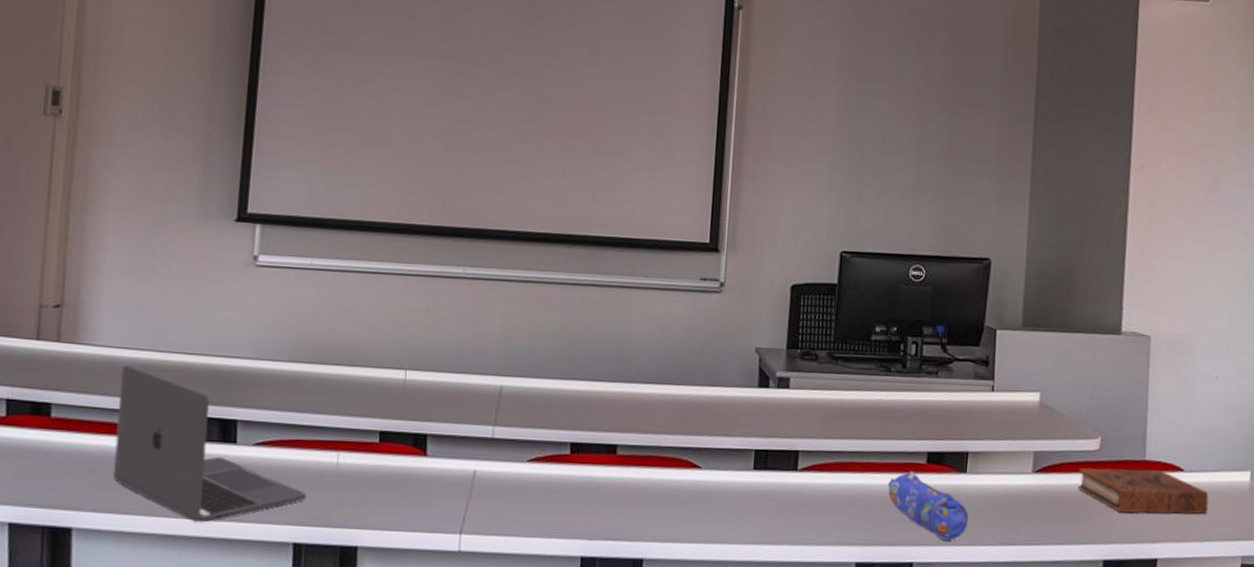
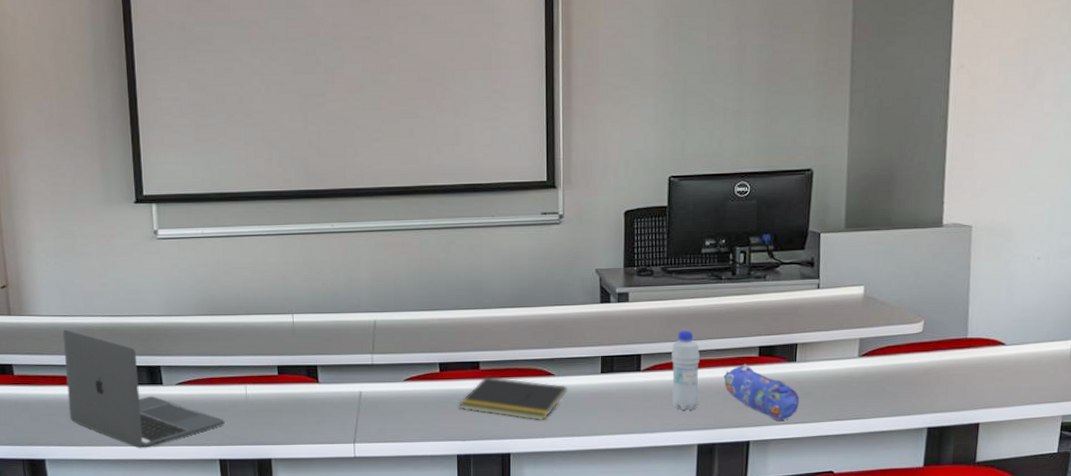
notepad: none [588,463,714,522] -> present [459,376,567,421]
bottle: none [830,427,864,521] -> present [671,330,700,410]
book: present [1078,467,1209,514] -> none [902,345,1030,386]

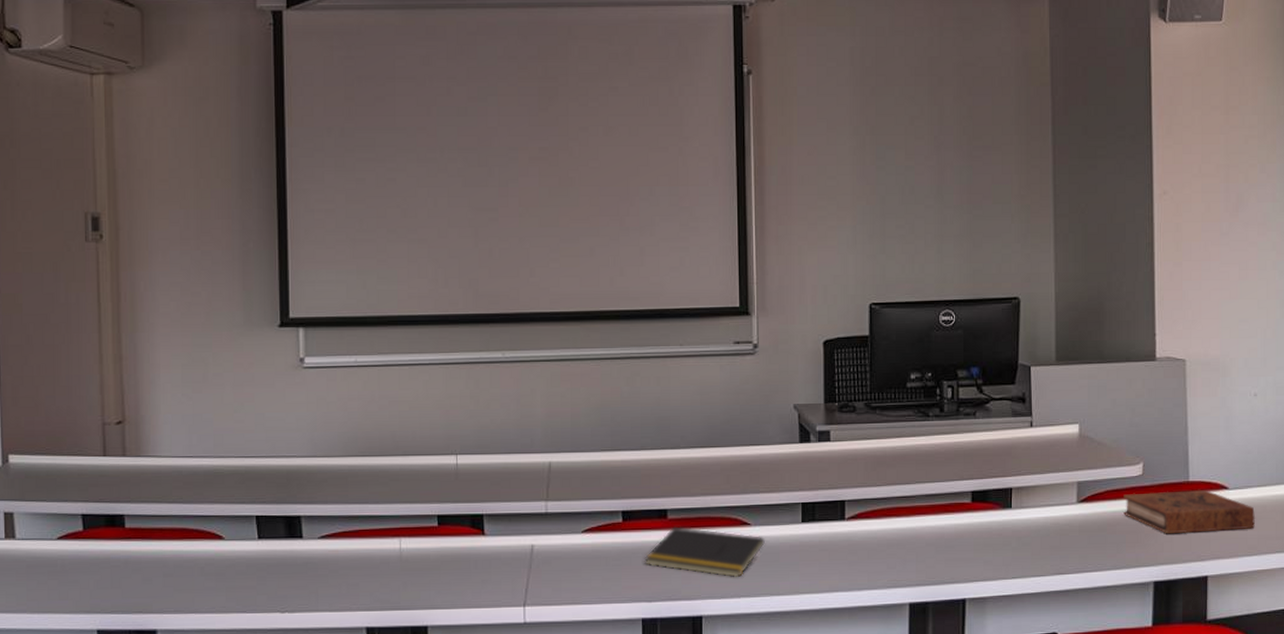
laptop: present [62,329,225,448] -> none [186,473,375,615]
bottle: present [671,330,700,410] -> none [878,473,910,564]
pencil case: present [723,363,799,421] -> none [934,510,1017,575]
book: none [902,345,1030,386] -> present [1123,489,1256,534]

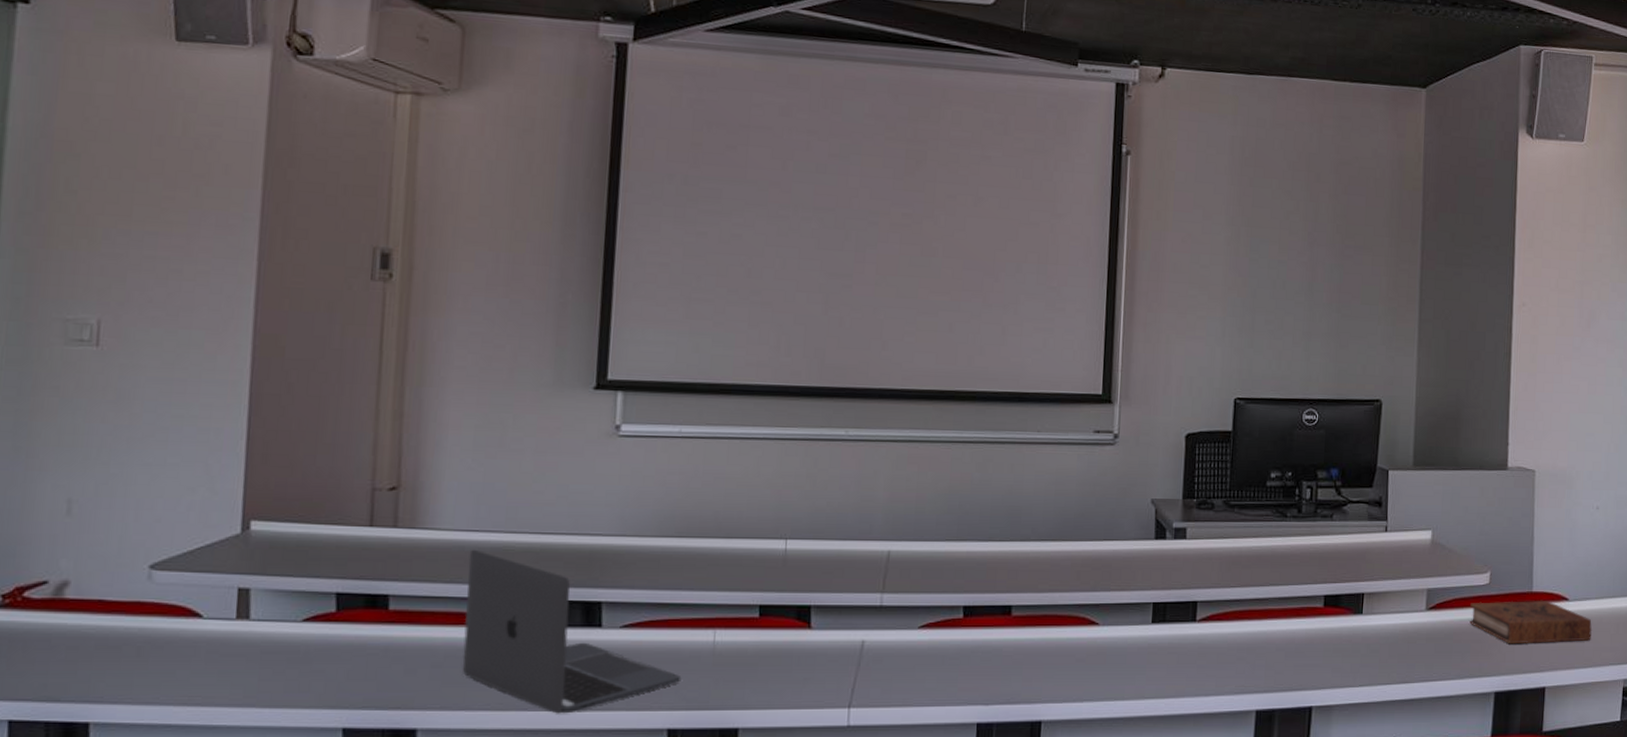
laptop: none [186,473,375,615] -> present [462,549,682,714]
notepad: present [644,526,765,578] -> none [983,624,1113,681]

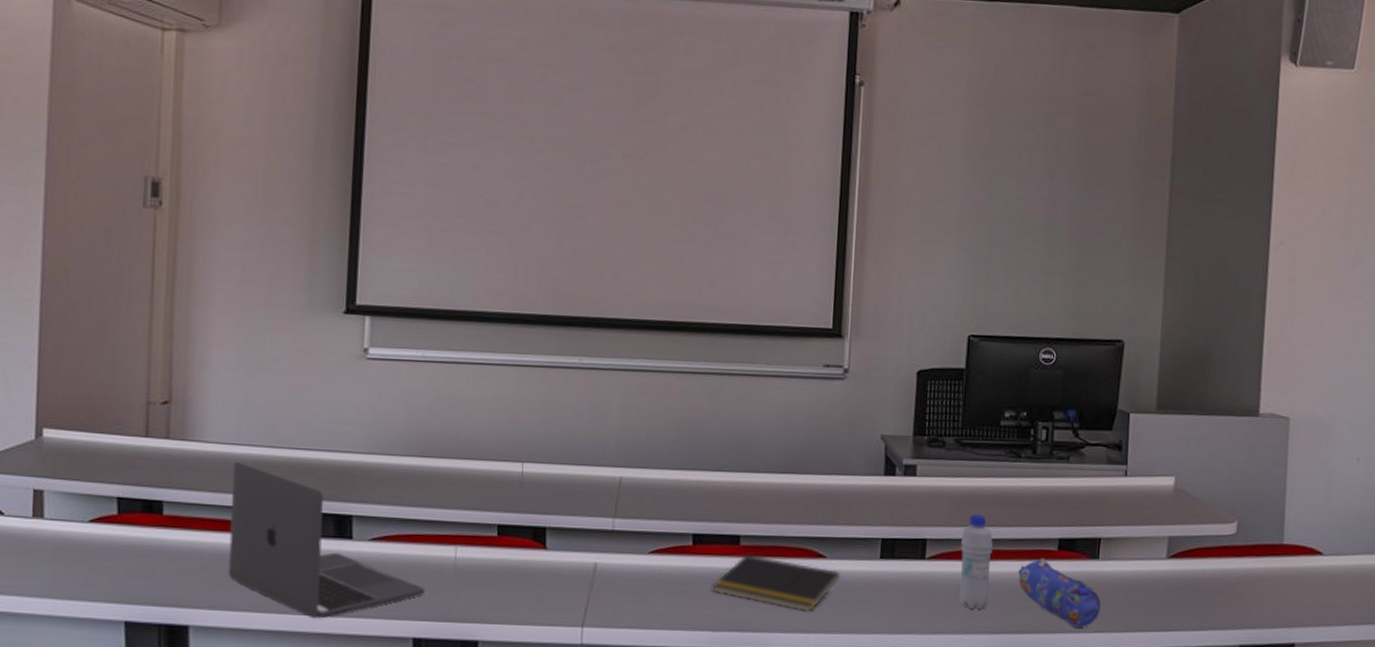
notepad: none [983,624,1113,681] -> present [712,554,840,613]
bottle: none [1229,575,1261,669] -> present [958,514,993,610]
pencil case: none [1285,614,1365,683] -> present [1017,557,1101,628]
book: present [1469,600,1593,644] -> none [1213,552,1349,598]

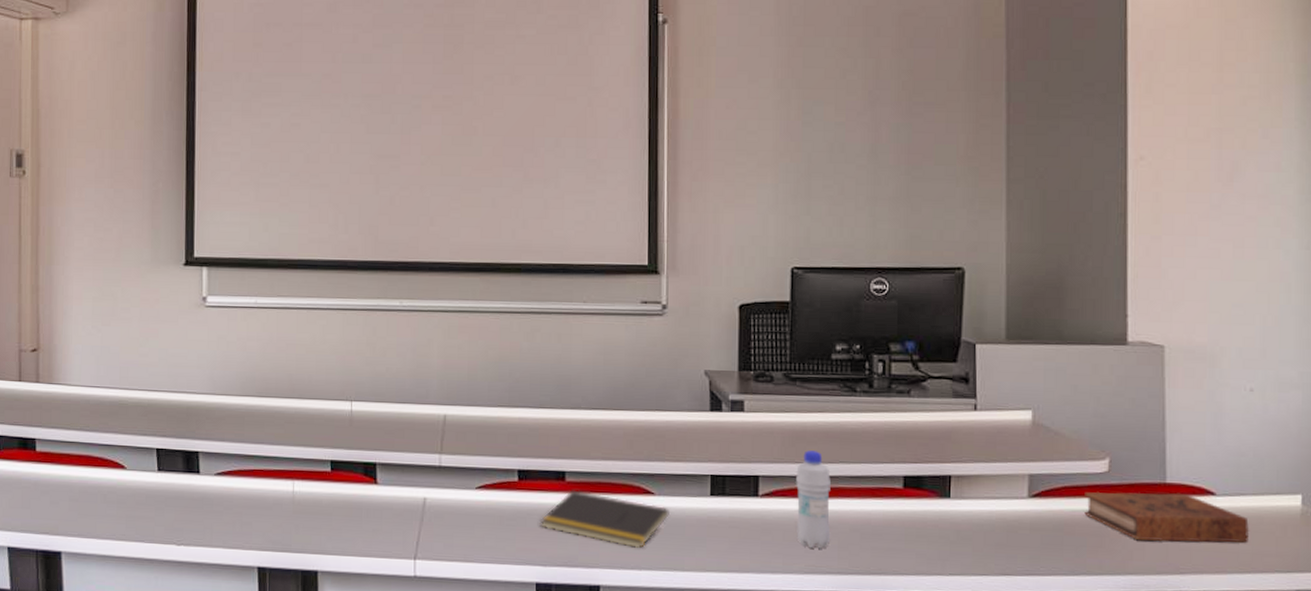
laptop: present [228,461,426,619] -> none [92,402,267,547]
pencil case: present [1017,557,1101,628] -> none [859,495,955,570]
book: none [1213,552,1349,598] -> present [1084,491,1250,543]

